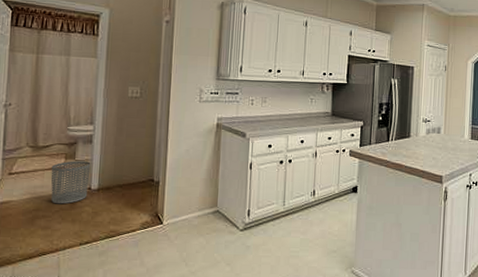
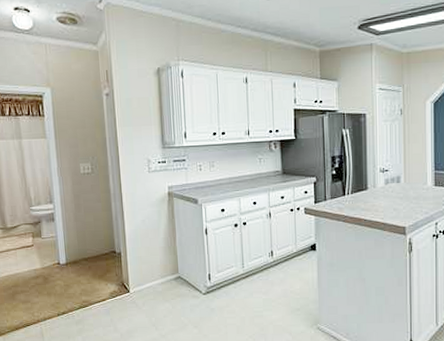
waste bin: present [51,161,91,204] -> none [21,238,58,280]

